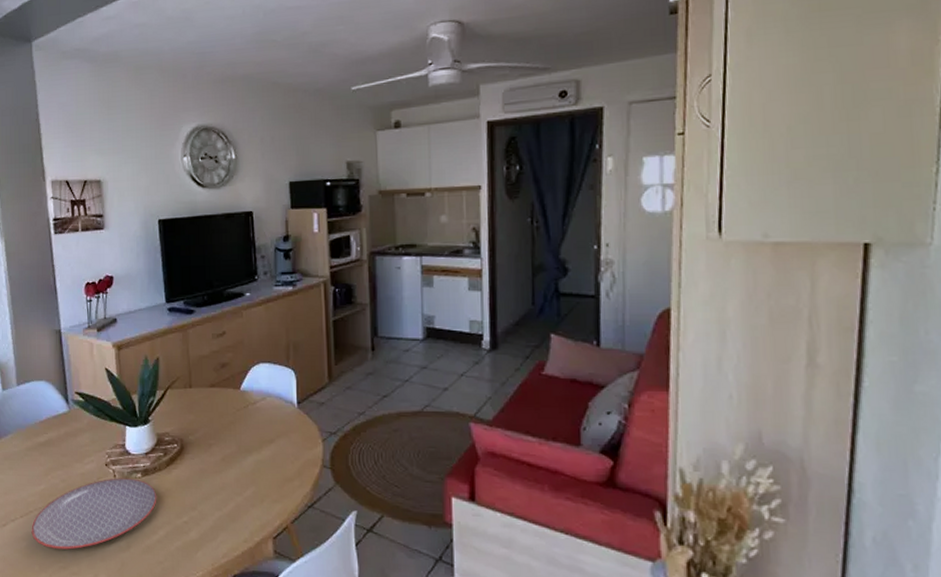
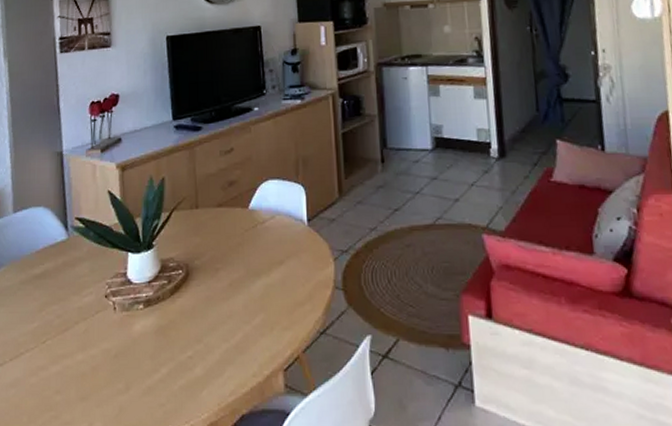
plate: present [31,478,157,550] -> none [21,310,160,395]

